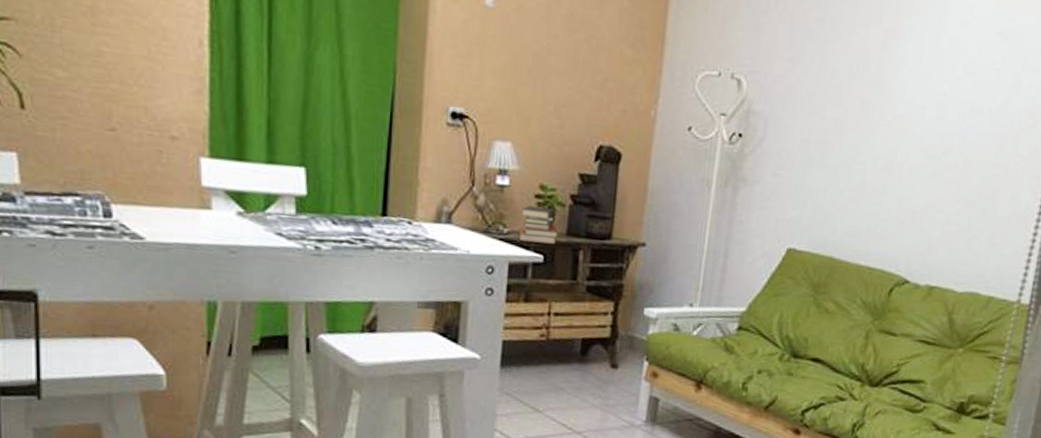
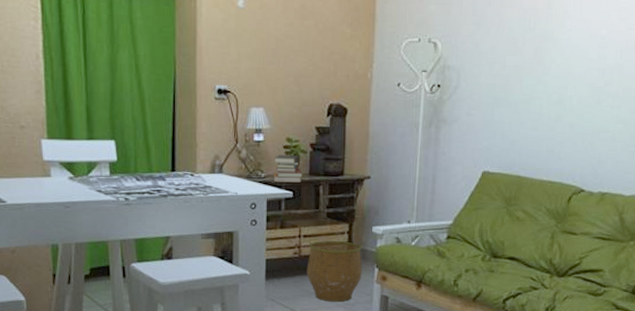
basket: none [555,321,631,402] -> present [306,240,363,302]

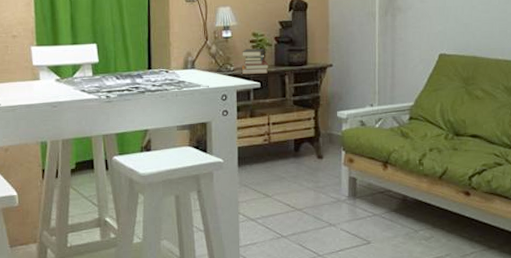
basket: present [306,240,363,302] -> none [276,126,330,186]

